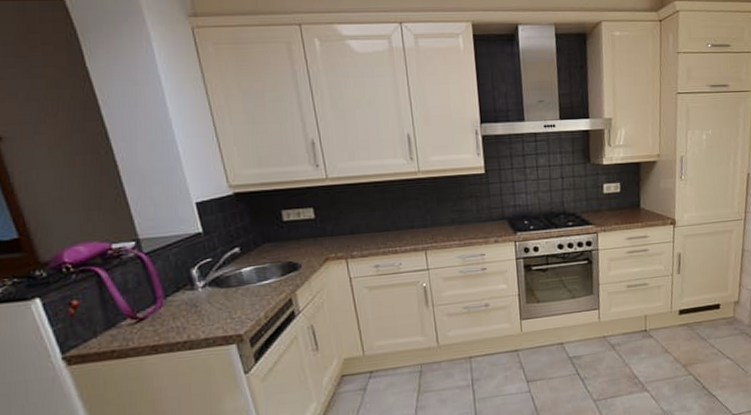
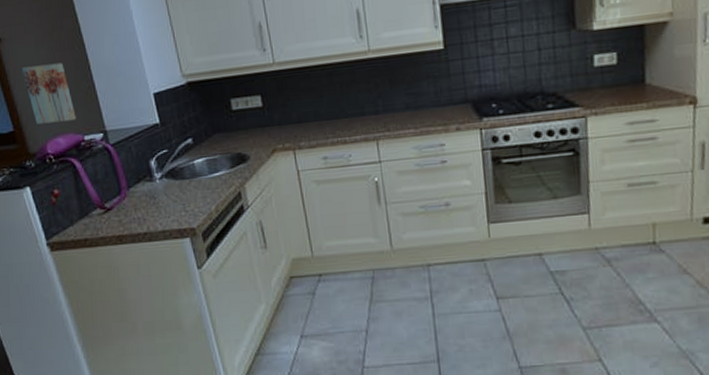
wall art: none [29,167,102,232] -> present [21,62,76,125]

